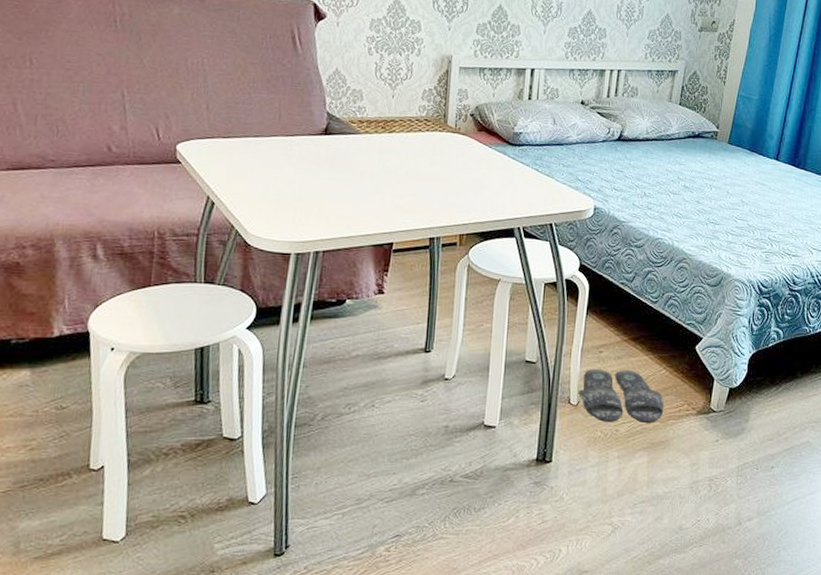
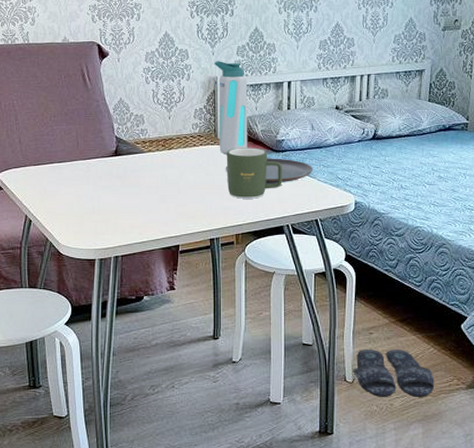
water bottle: none [448,37,486,143] -> present [214,61,248,153]
plate: none [453,151,552,181] -> present [225,158,314,183]
mug: none [454,137,518,196] -> present [226,148,282,199]

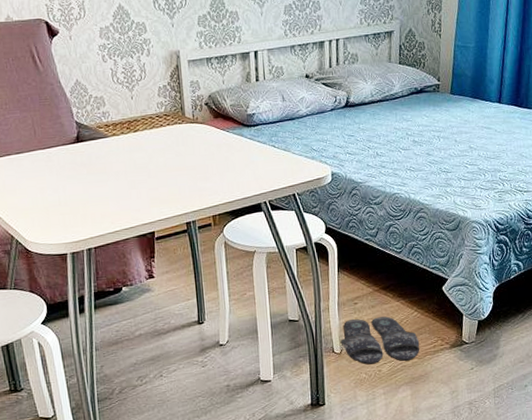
water bottle: present [214,61,248,153] -> none [174,33,218,132]
plate: present [225,158,314,183] -> none [195,133,288,161]
mug: present [226,148,282,199] -> none [195,123,257,179]

